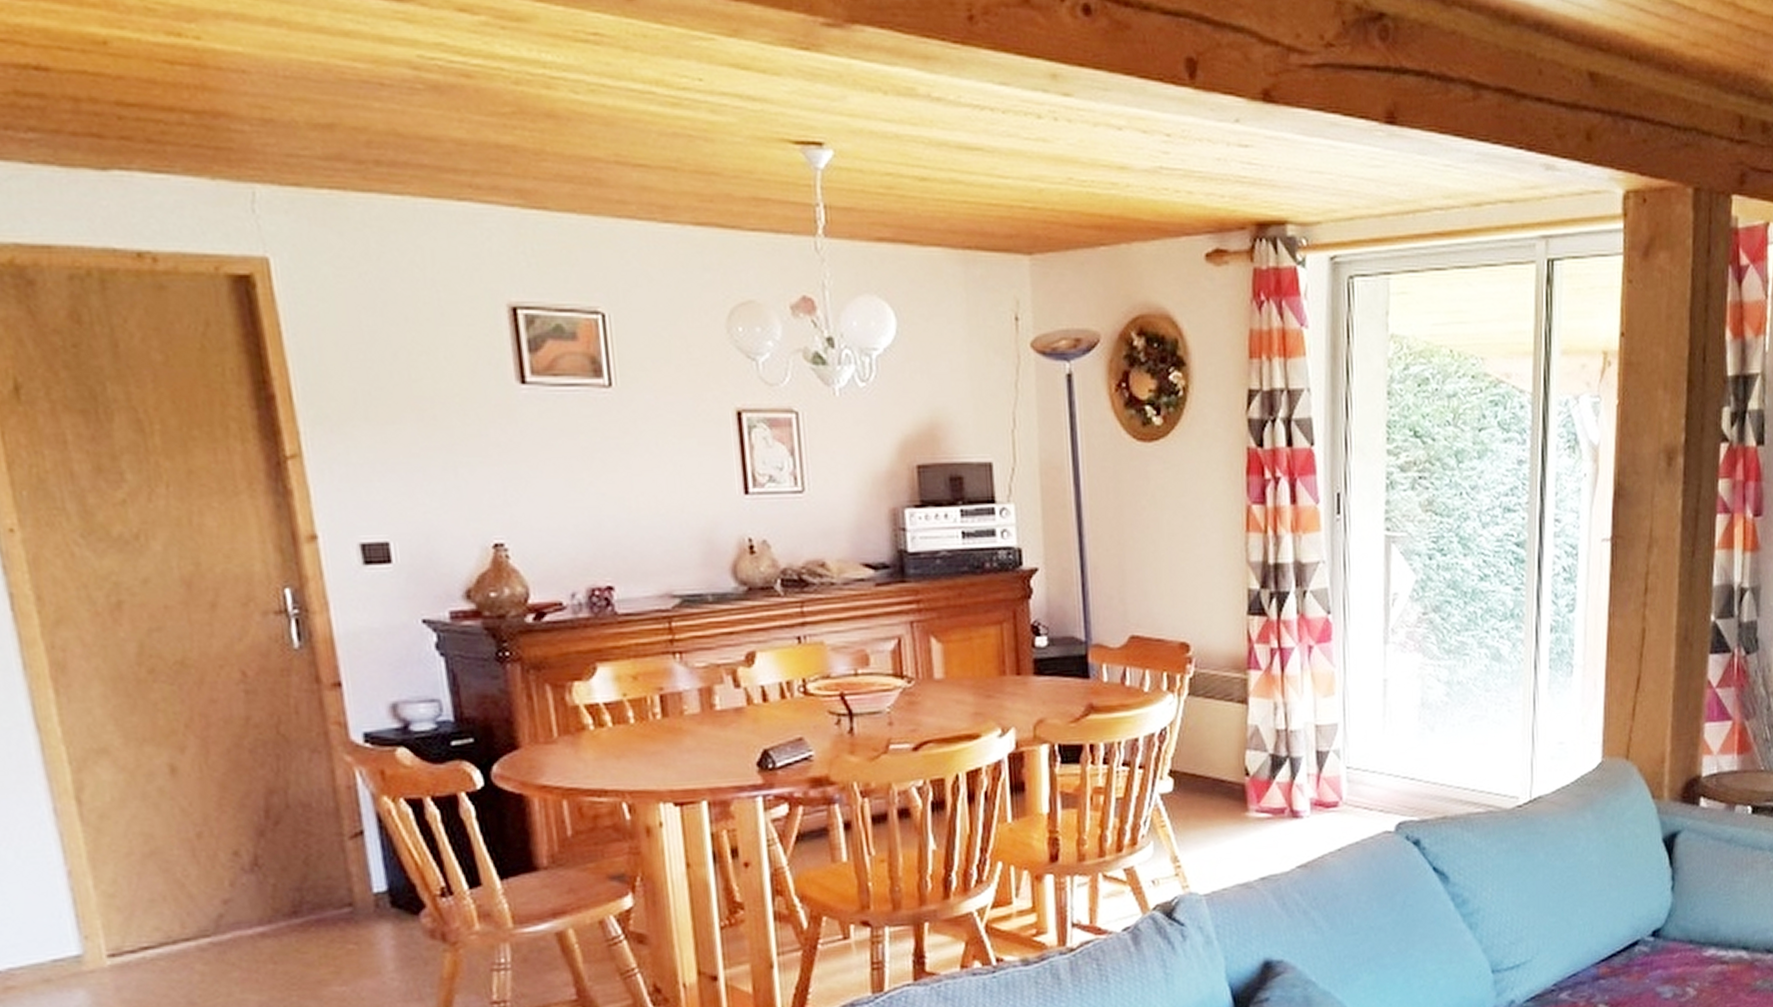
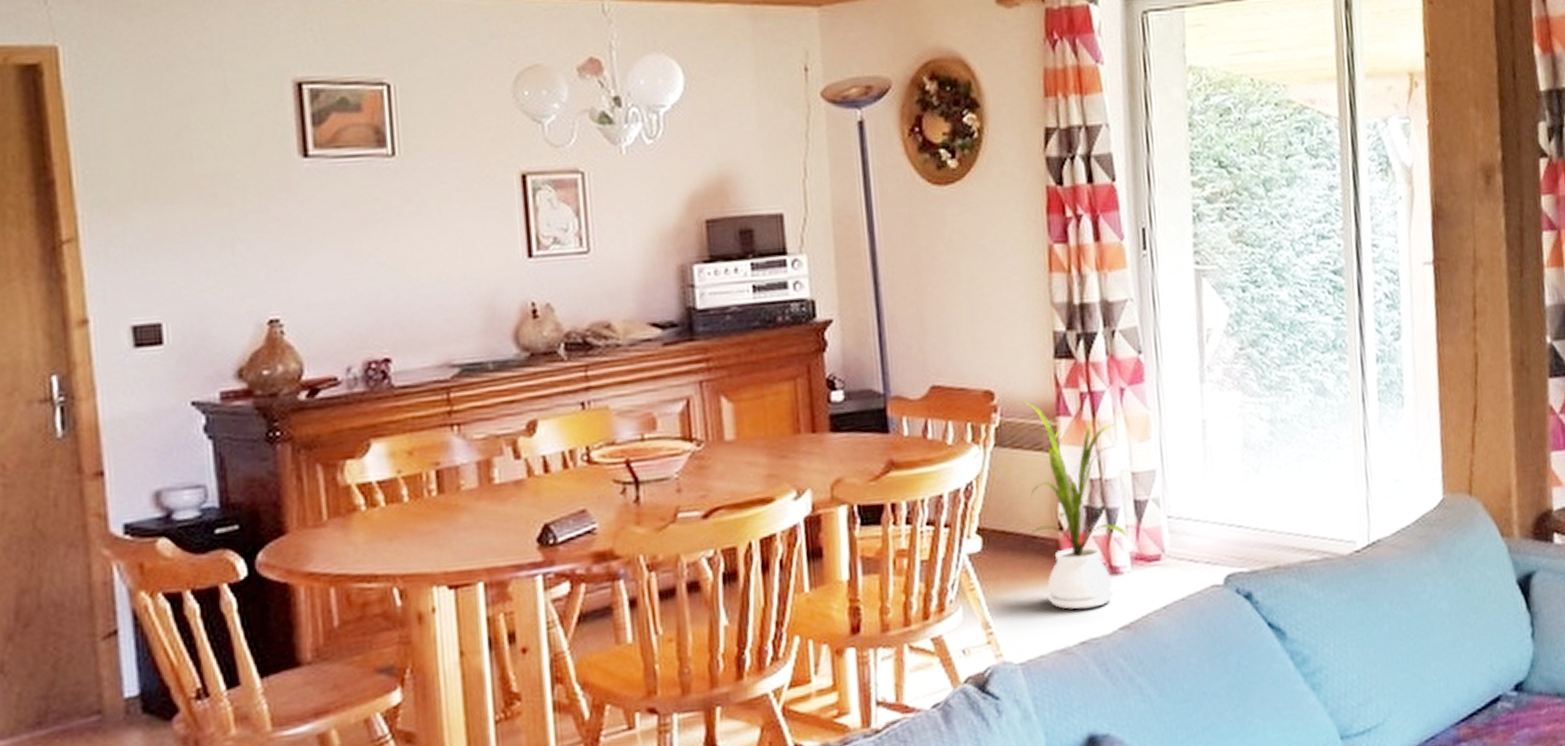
house plant: none [1215,653,1309,848] -> present [1021,400,1128,610]

